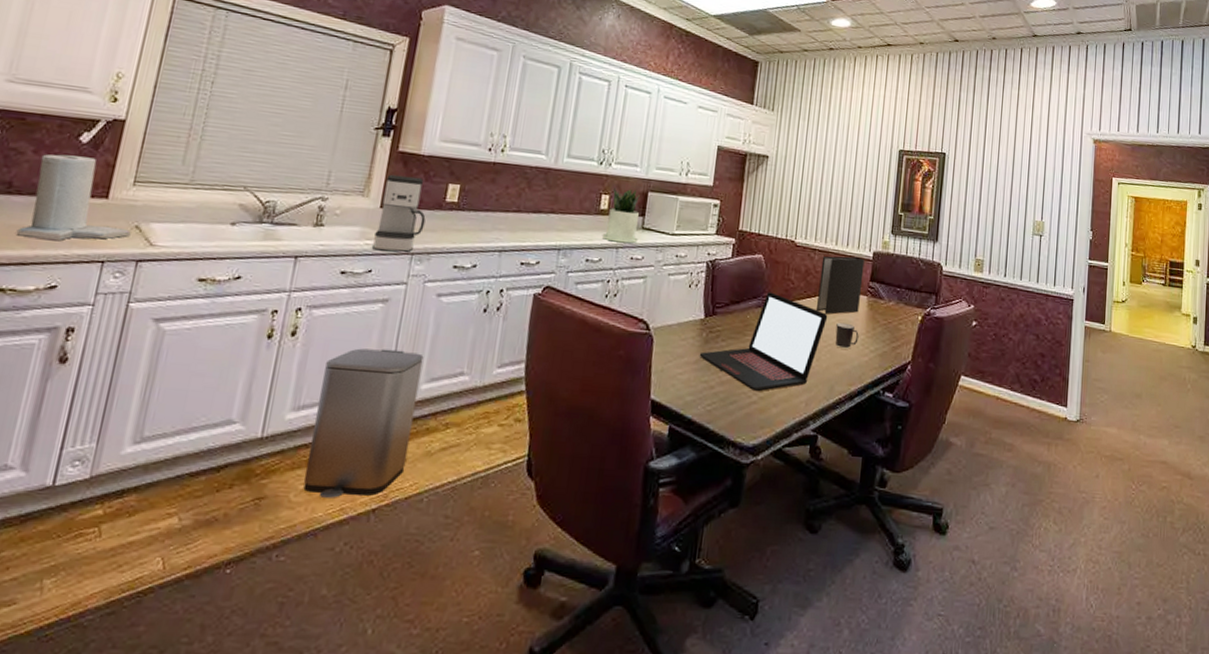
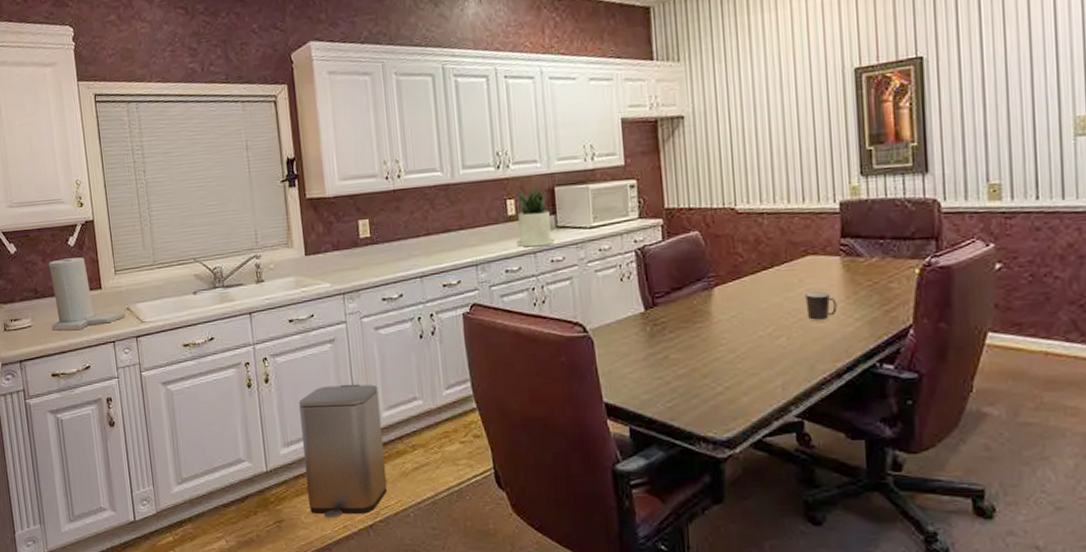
coffee maker: present [373,174,426,253] -> none [303,219,347,296]
laptop: present [699,292,828,392] -> none [647,271,793,382]
binder: present [817,255,865,315] -> none [773,212,832,285]

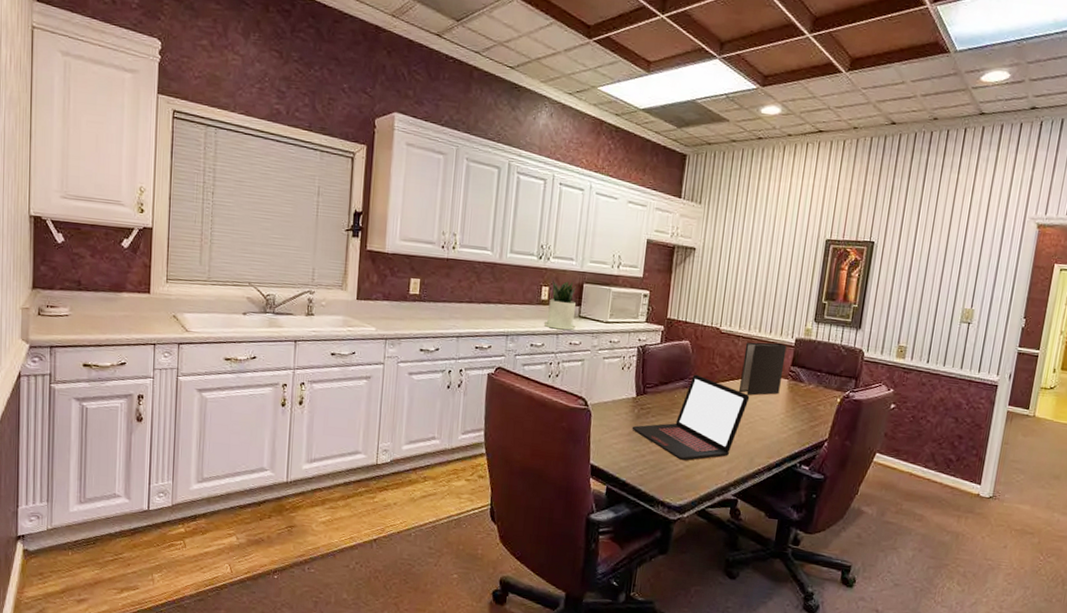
paper towel: present [48,257,126,331] -> none [90,257,171,328]
pedal bin: present [299,384,387,519] -> none [321,415,402,530]
laptop: none [647,271,793,382] -> present [632,374,750,461]
binder: none [773,212,832,285] -> present [739,342,787,396]
mug: present [805,291,837,322] -> none [755,402,779,427]

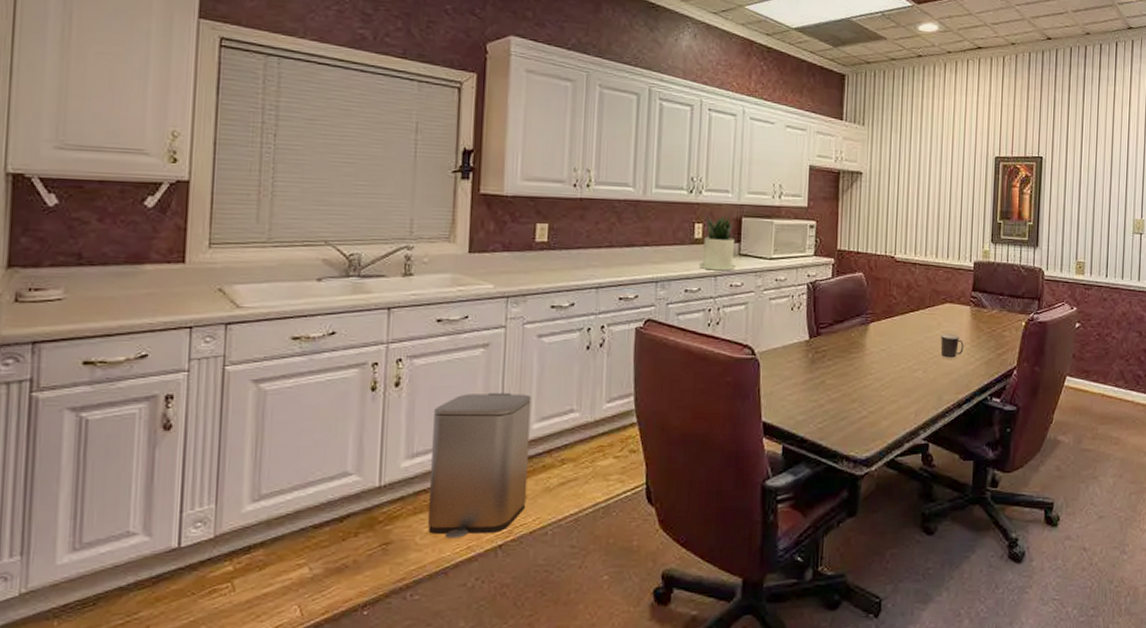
pedal bin: none [321,415,402,530] -> present [427,392,532,540]
laptop: present [632,374,750,461] -> none [806,309,932,407]
binder: present [739,342,787,396] -> none [921,268,966,327]
mug: none [755,402,779,427] -> present [940,333,964,359]

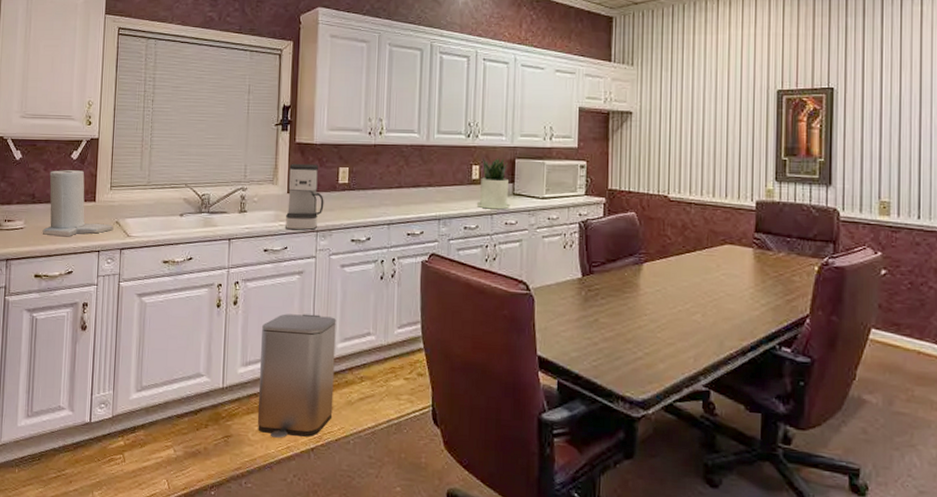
paper towel: none [95,221,215,310] -> present [42,170,114,237]
coffee maker: none [466,218,517,297] -> present [286,163,324,231]
mug: present [940,333,964,359] -> none [720,276,747,304]

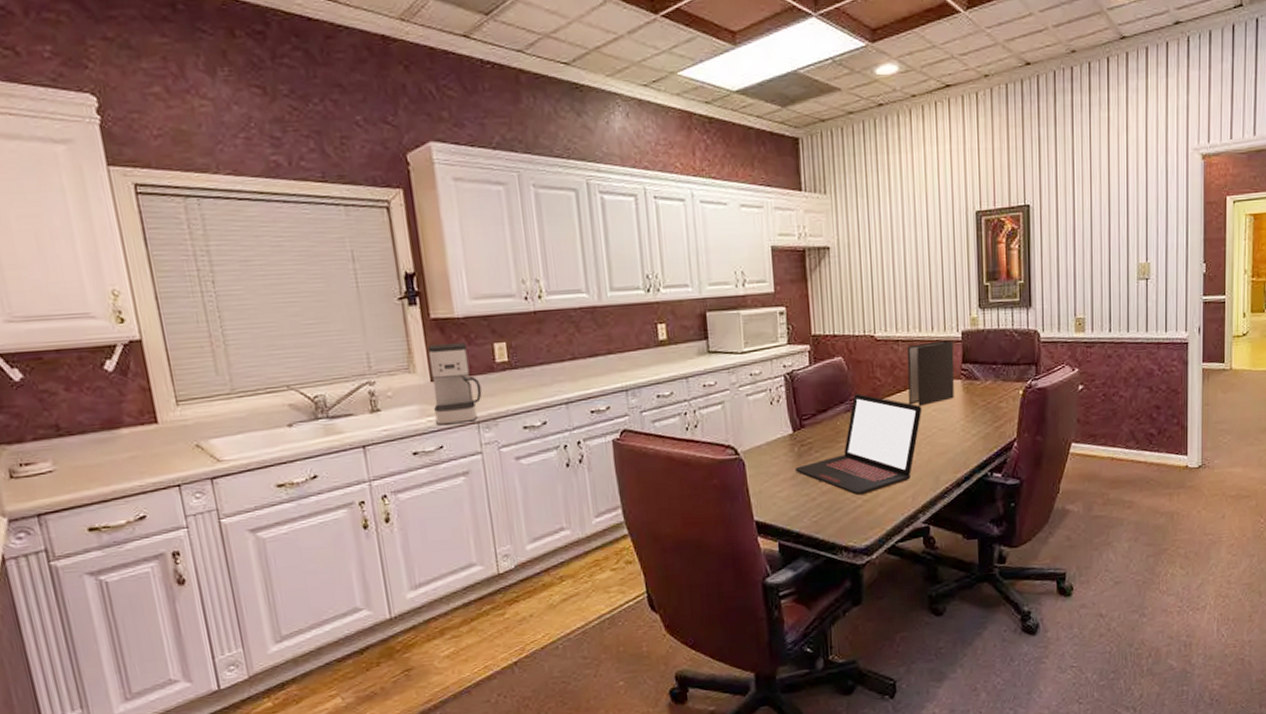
paper towel: present [42,170,114,237] -> none [75,385,195,476]
pedal bin: present [257,313,336,439] -> none [428,517,533,661]
planter: present [476,158,510,210] -> none [667,312,707,373]
laptop: none [580,248,711,348] -> present [794,393,922,496]
binder: none [698,208,747,269] -> present [907,340,955,406]

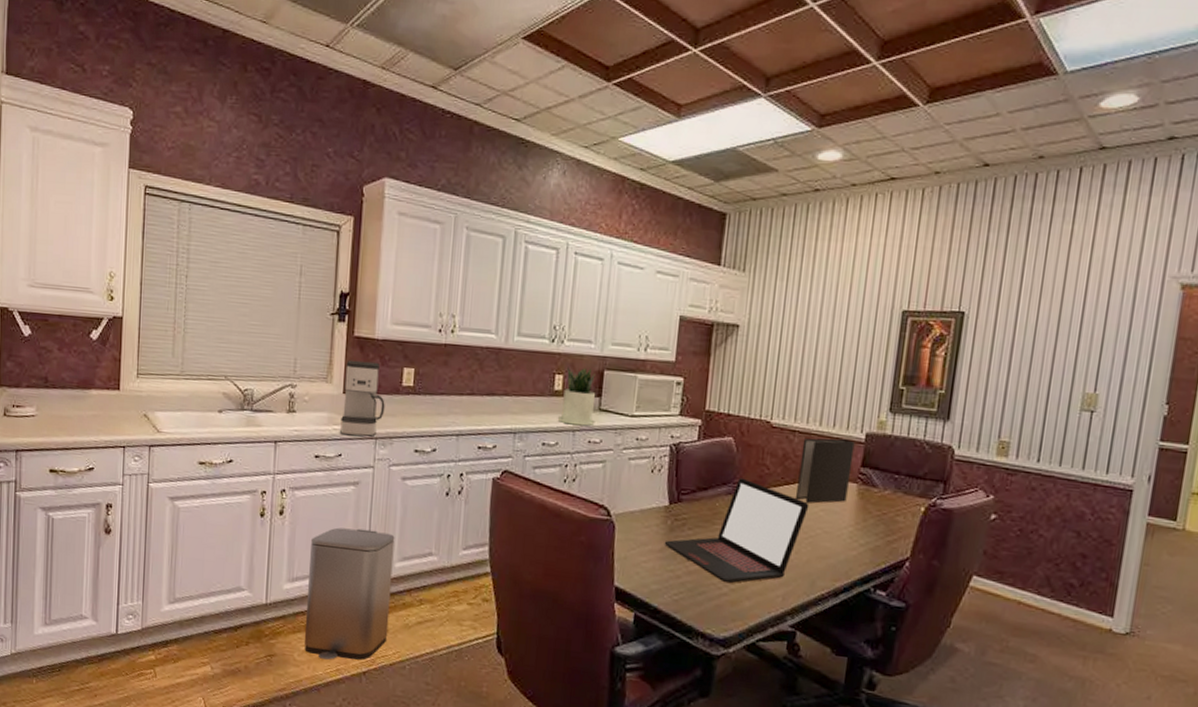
pedal bin: none [428,517,533,661] -> present [304,527,395,661]
planter: none [667,312,707,373] -> present [557,366,595,426]

